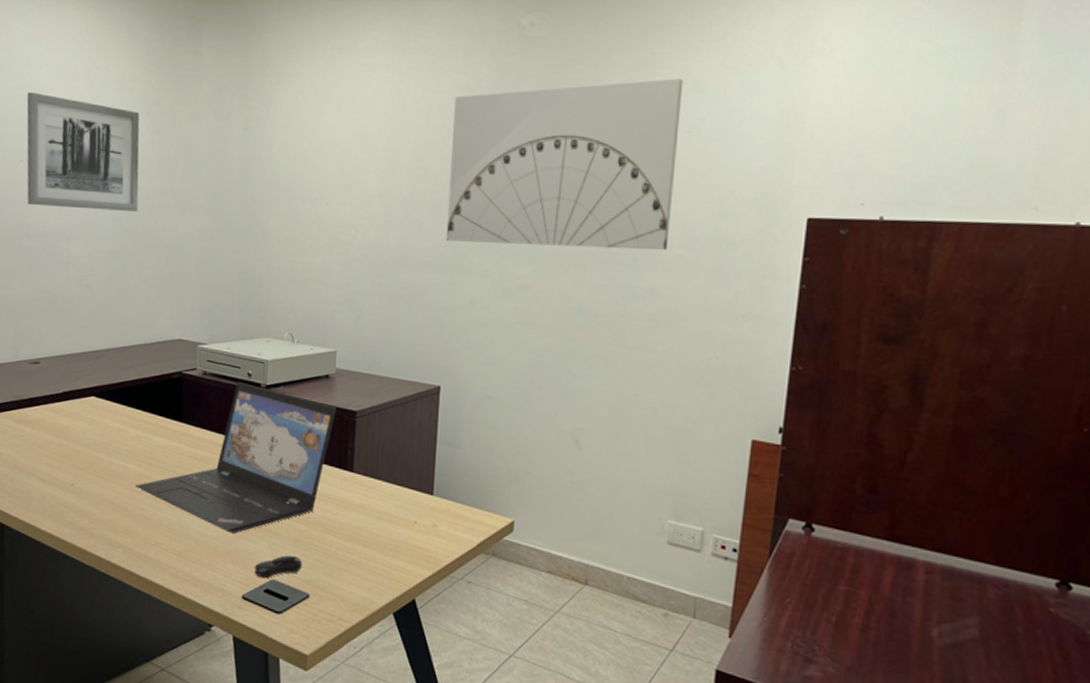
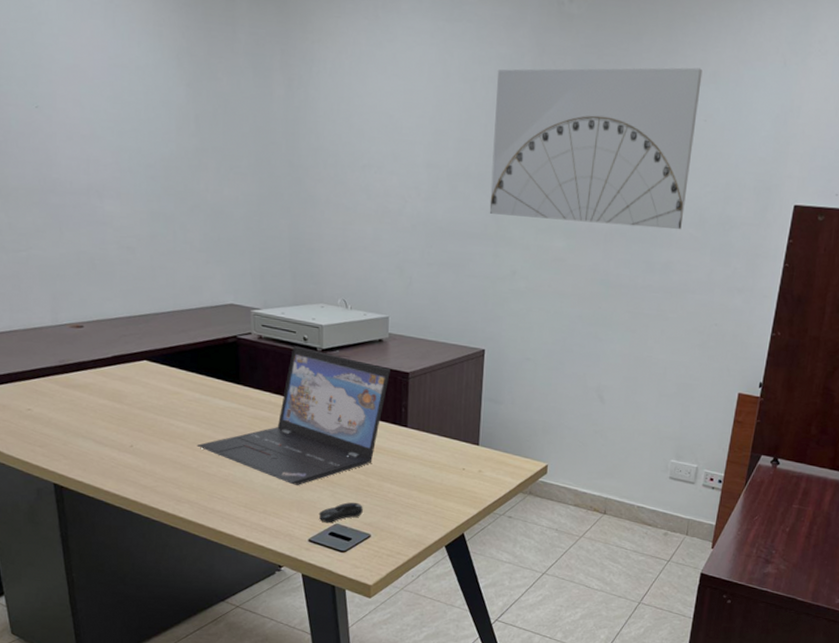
wall art: present [27,91,140,211] -> none [35,27,178,171]

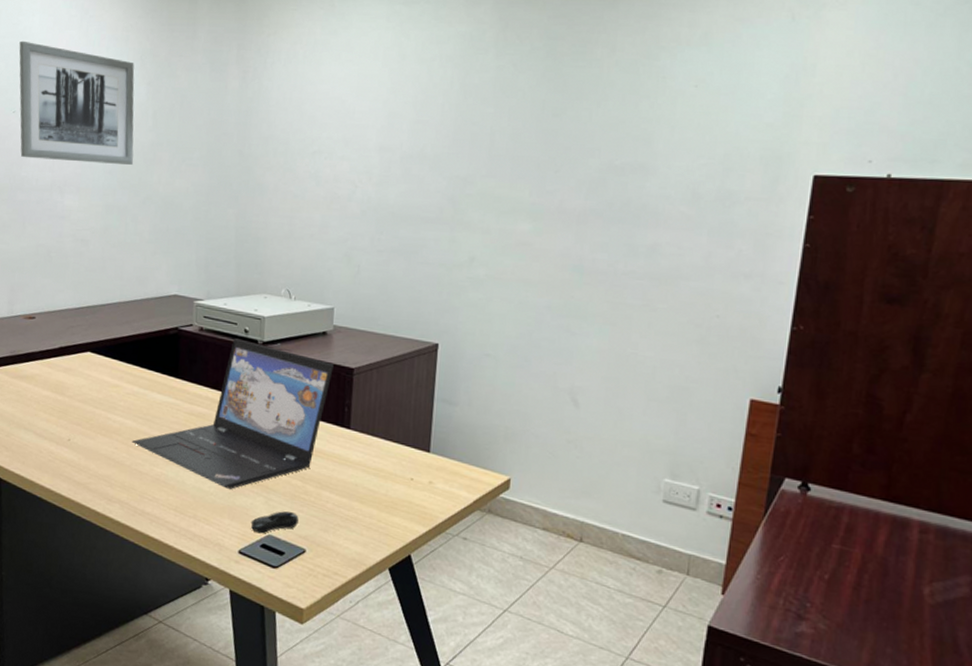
wall art: none [35,27,178,171] -> present [19,40,135,165]
wall art: present [489,67,703,230] -> none [445,30,691,208]

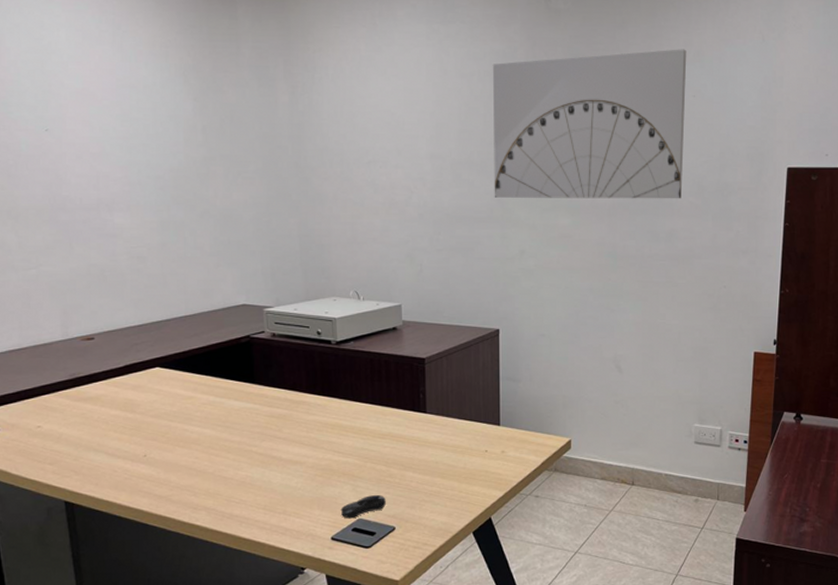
wall art: present [19,40,135,165] -> none [45,56,187,180]
laptop: present [131,338,334,489] -> none [212,341,406,482]
wall art: none [445,30,691,208] -> present [492,49,687,199]

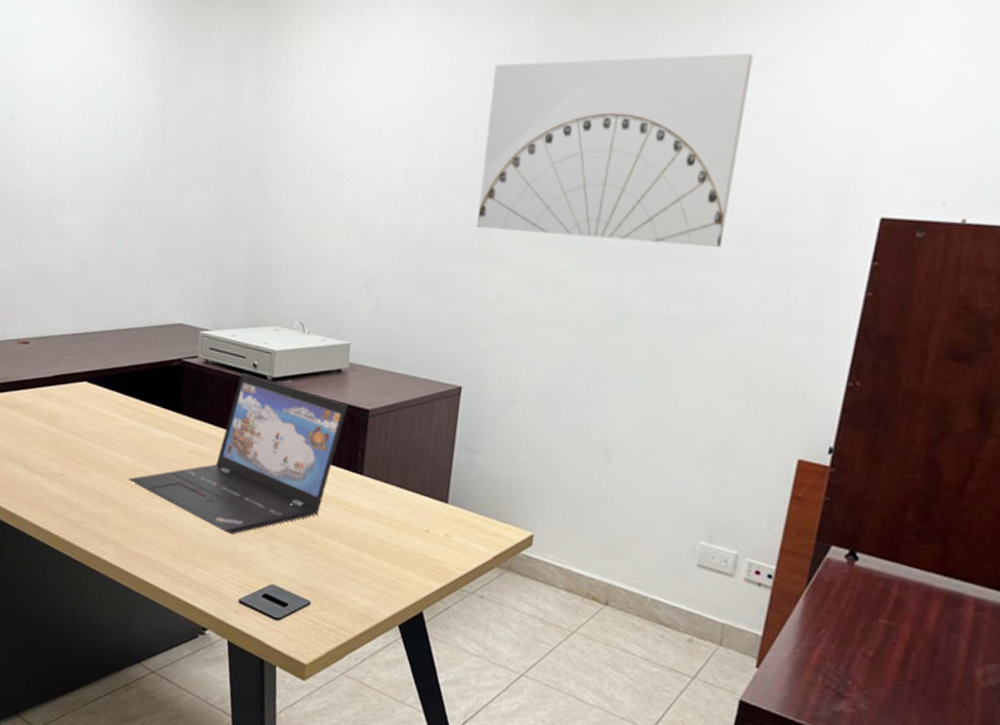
laptop: none [212,341,406,482] -> present [128,373,348,535]
computer mouse: present [340,495,386,519] -> none [252,559,304,583]

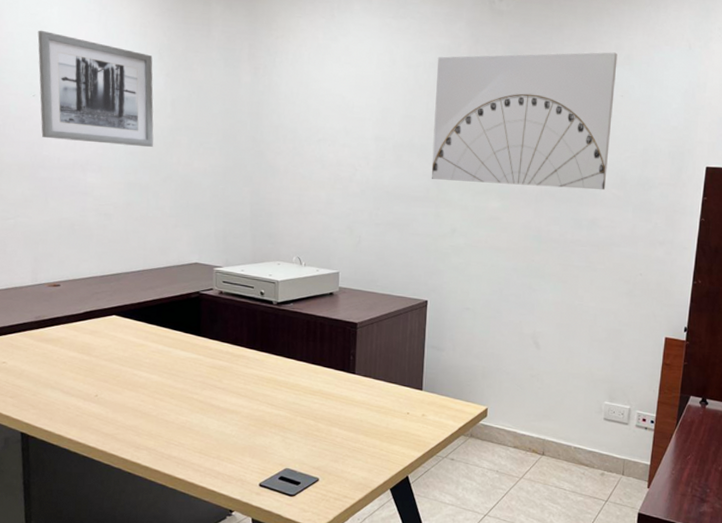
wall art: none [18,41,144,181] -> present [37,30,154,147]
laptop: present [128,373,348,535] -> none [157,300,340,431]

